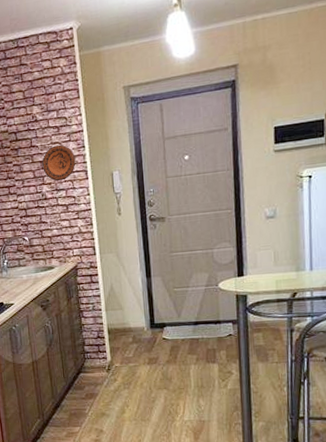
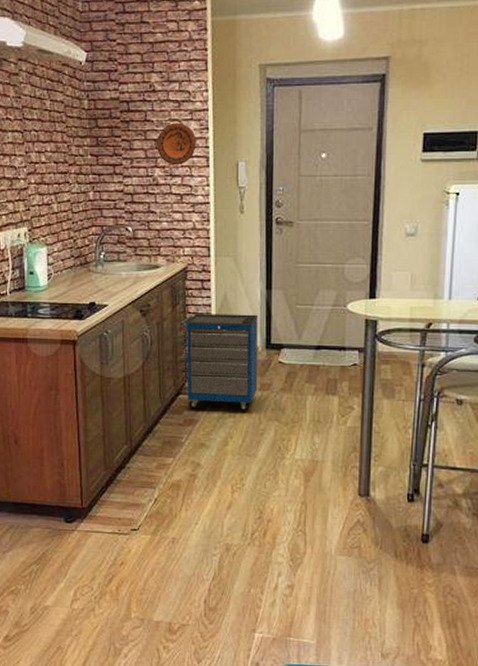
cabinet: none [74,300,147,385] -> present [179,314,258,412]

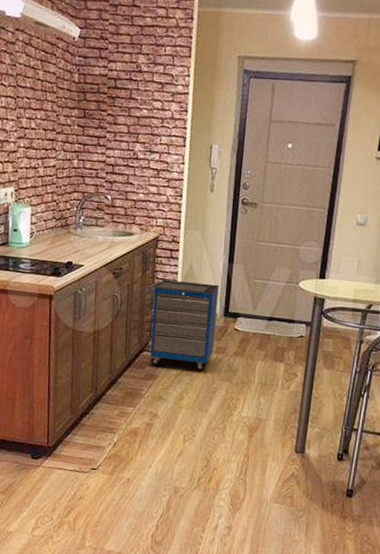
decorative plate: present [157,122,196,165] -> none [139,102,176,143]

